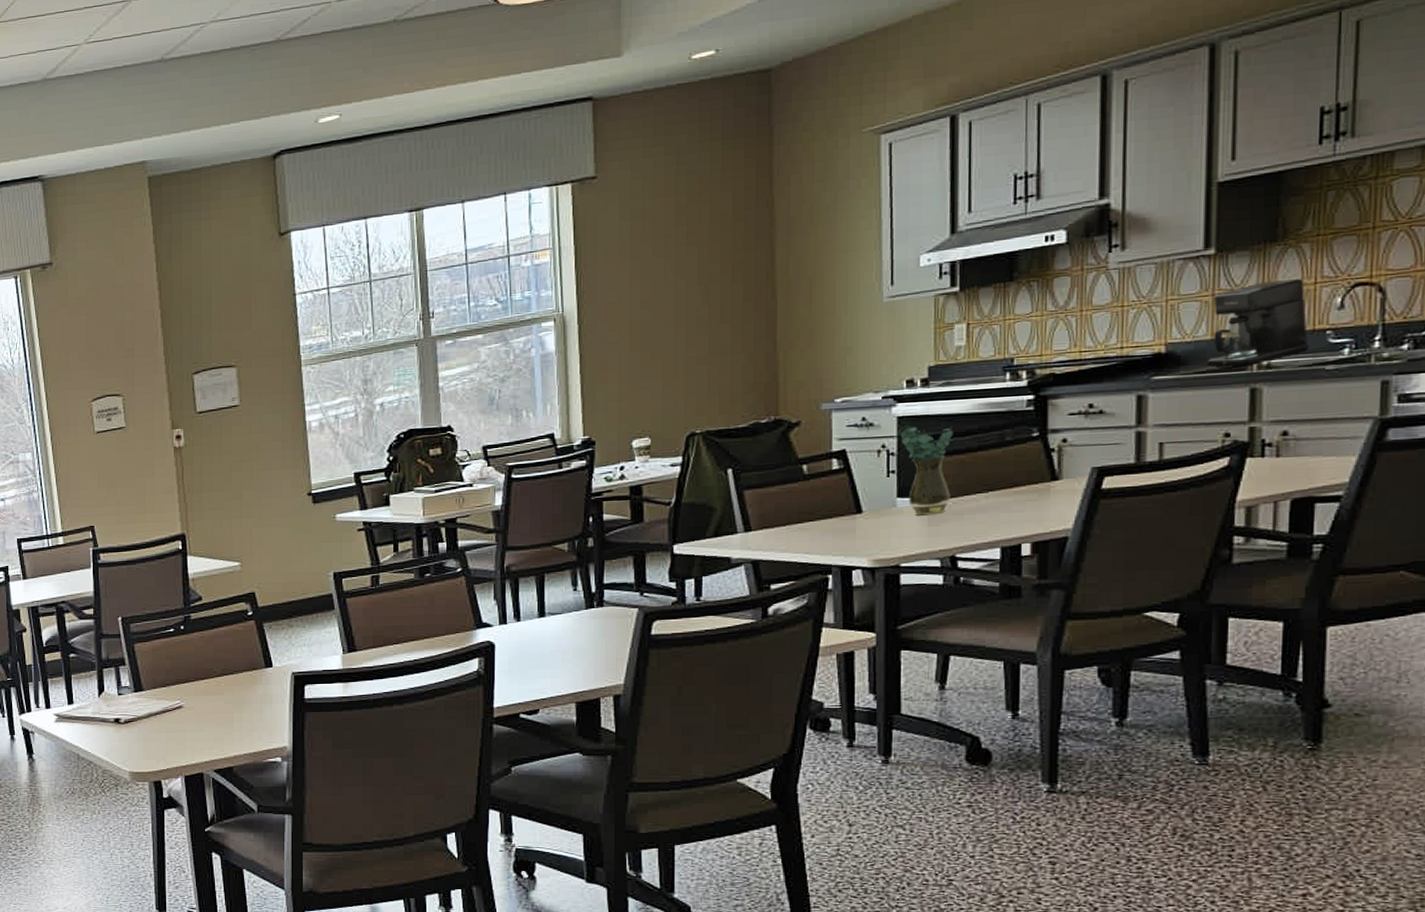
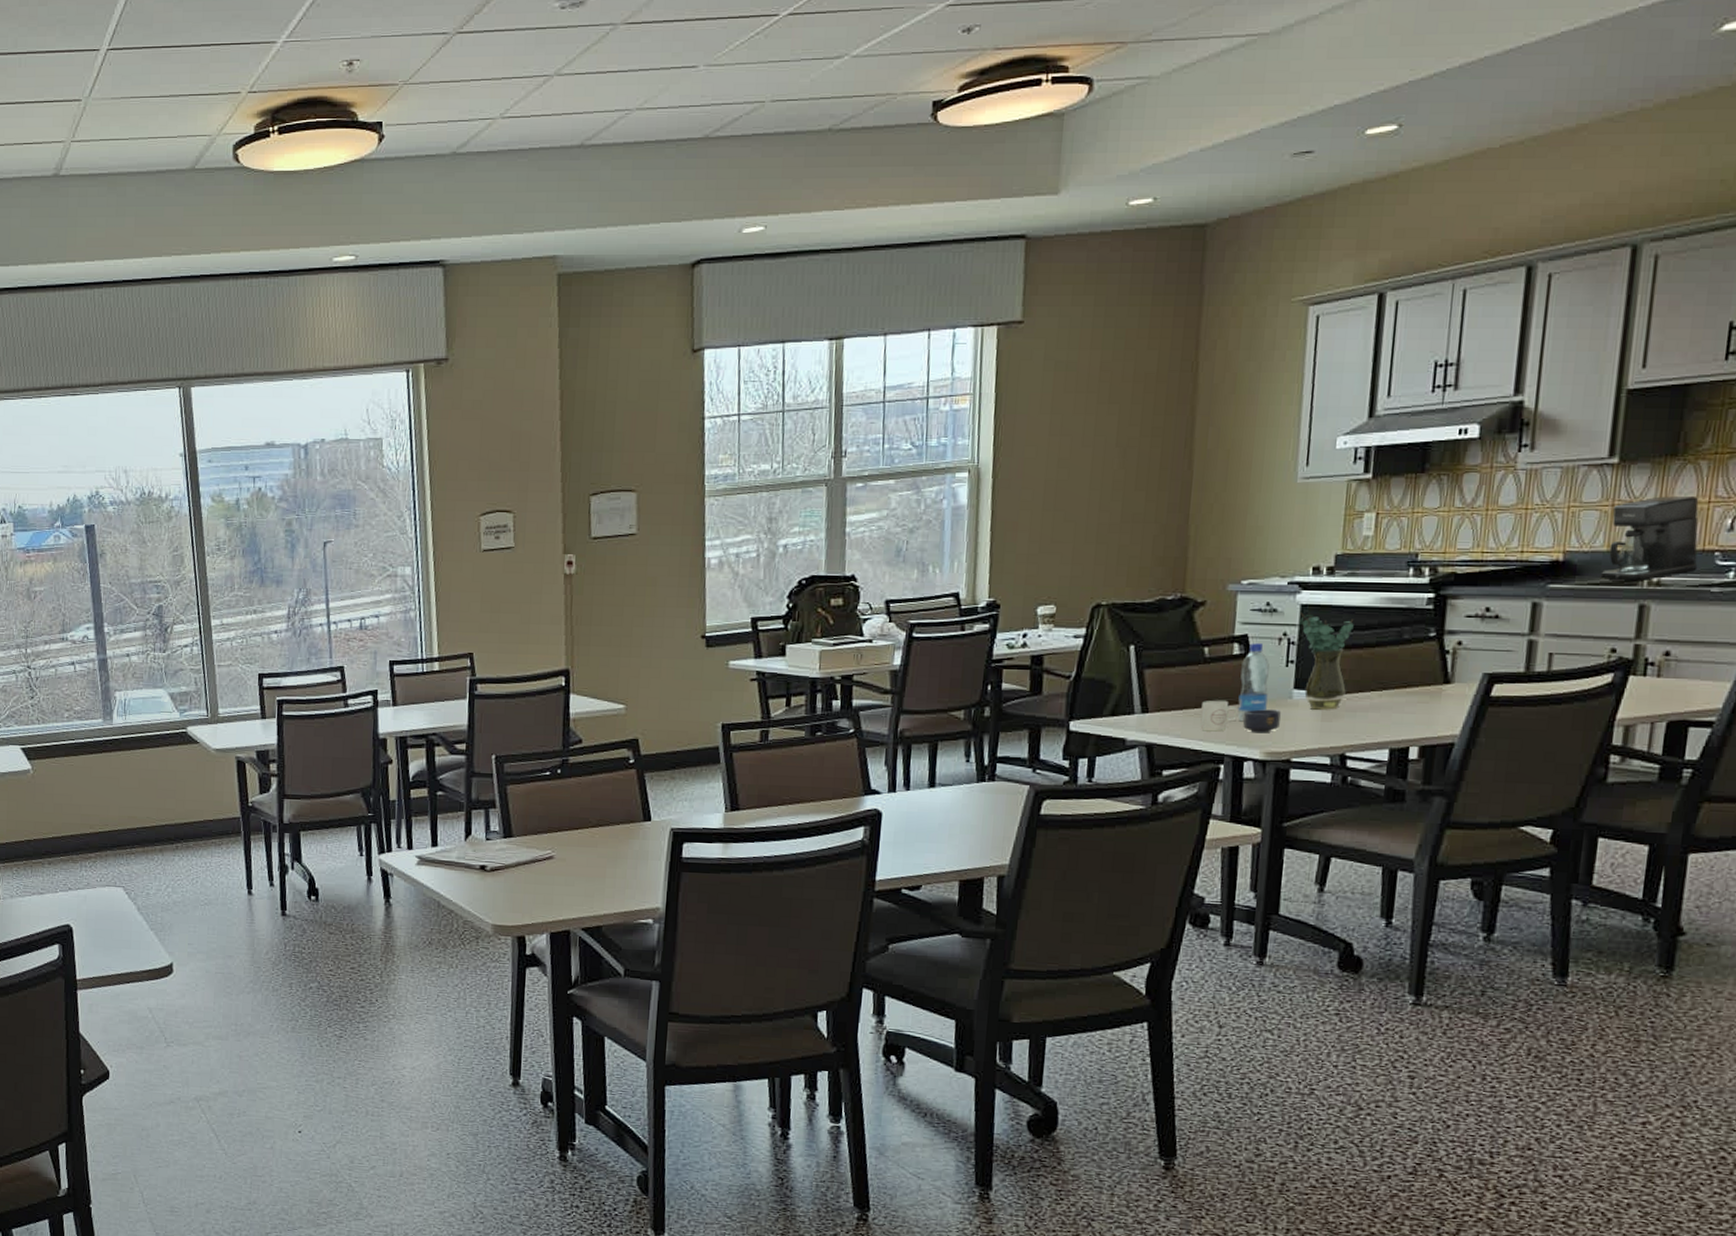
mug: none [805,513,843,545] -> present [1200,700,1239,732]
bottle: none [840,457,871,533] -> present [1237,643,1269,722]
mug: none [847,518,887,543] -> present [1242,709,1282,733]

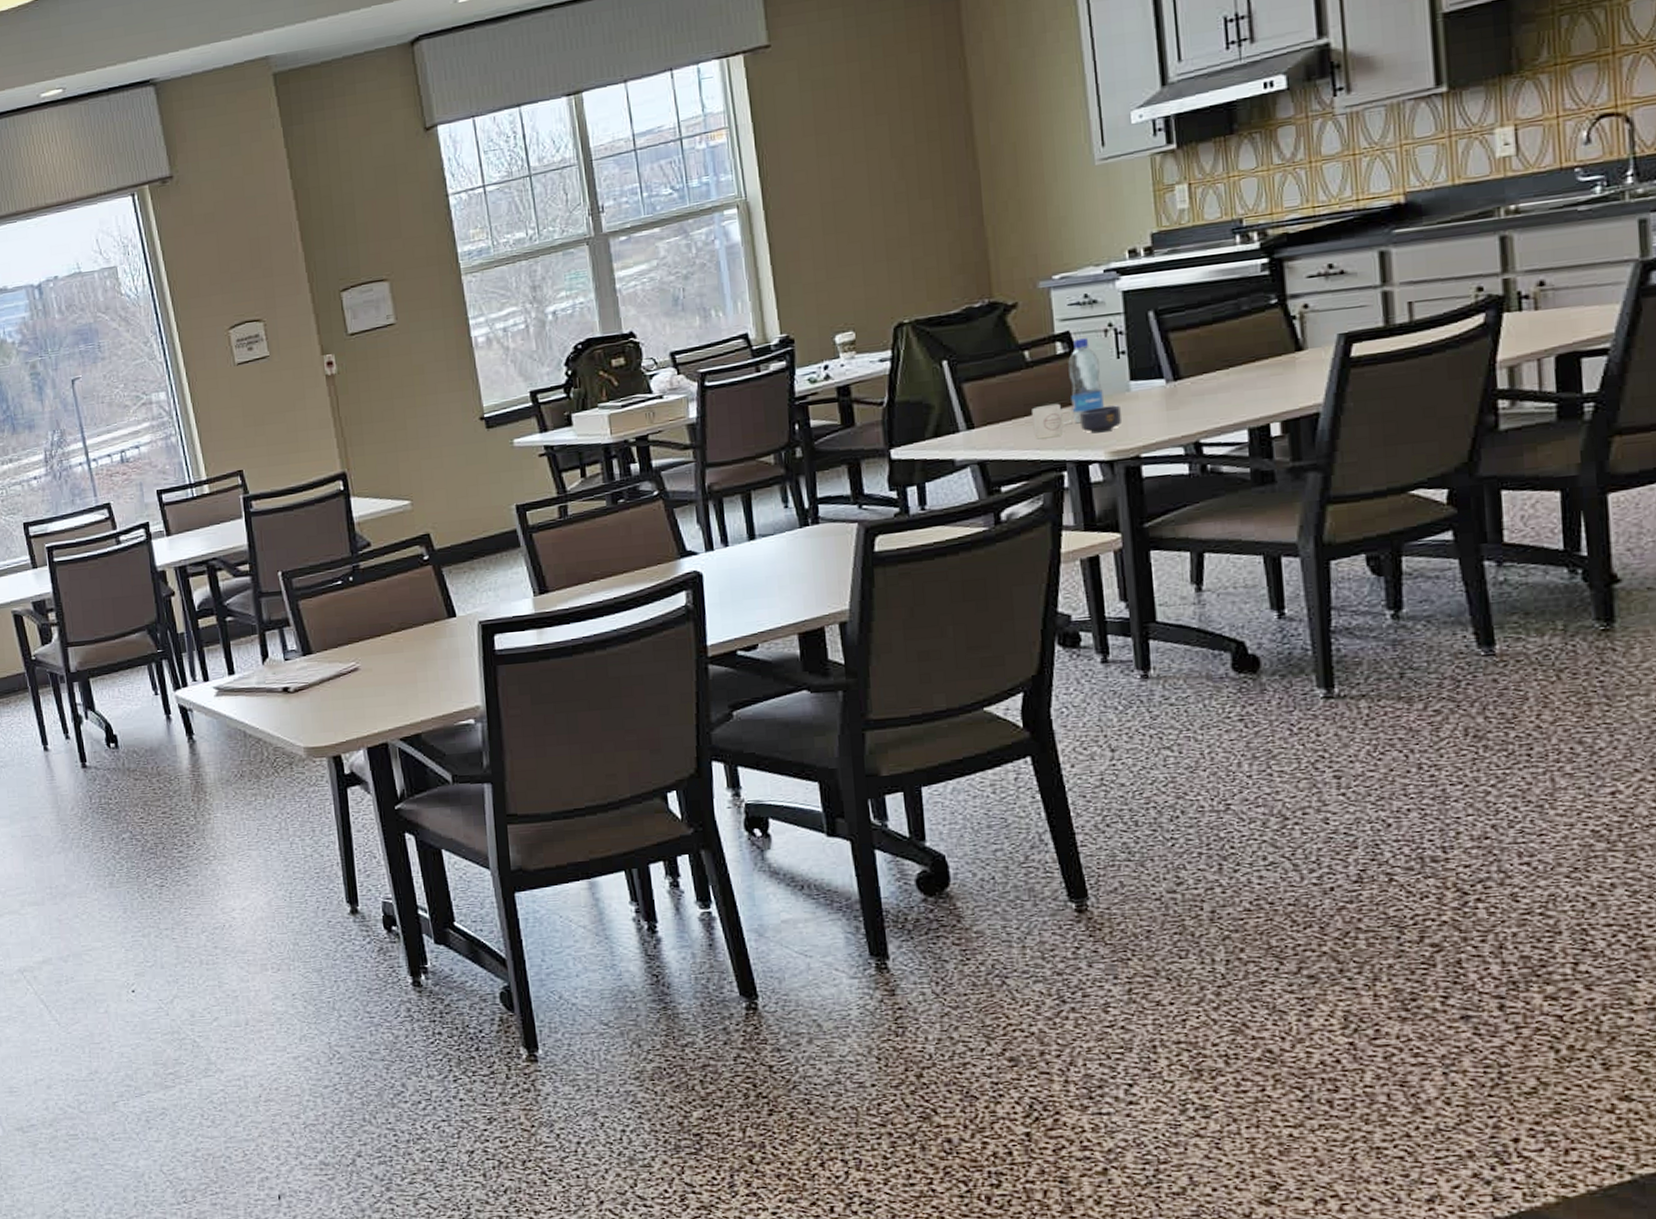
vase: present [1299,612,1354,710] -> none [1122,298,1189,400]
coffee maker: present [1600,496,1699,581] -> none [1450,113,1558,216]

